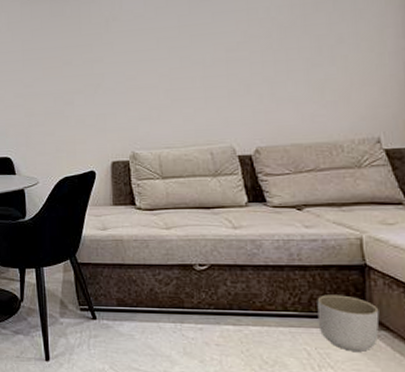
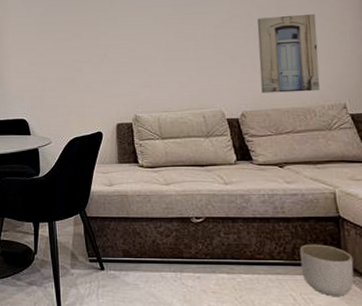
wall art: none [277,32,350,126] -> present [257,13,320,93]

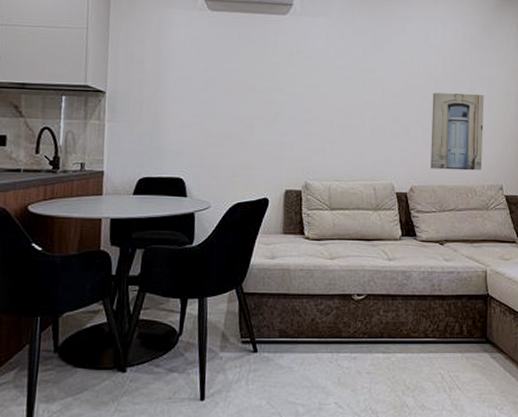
planter: present [299,244,354,296] -> none [451,322,496,373]

